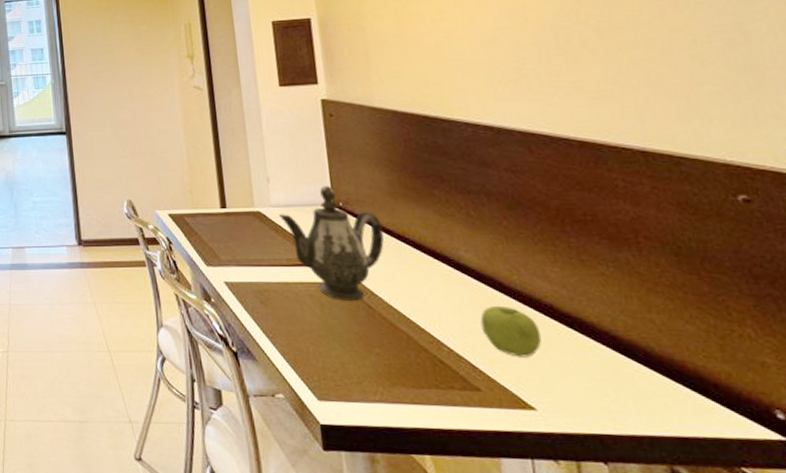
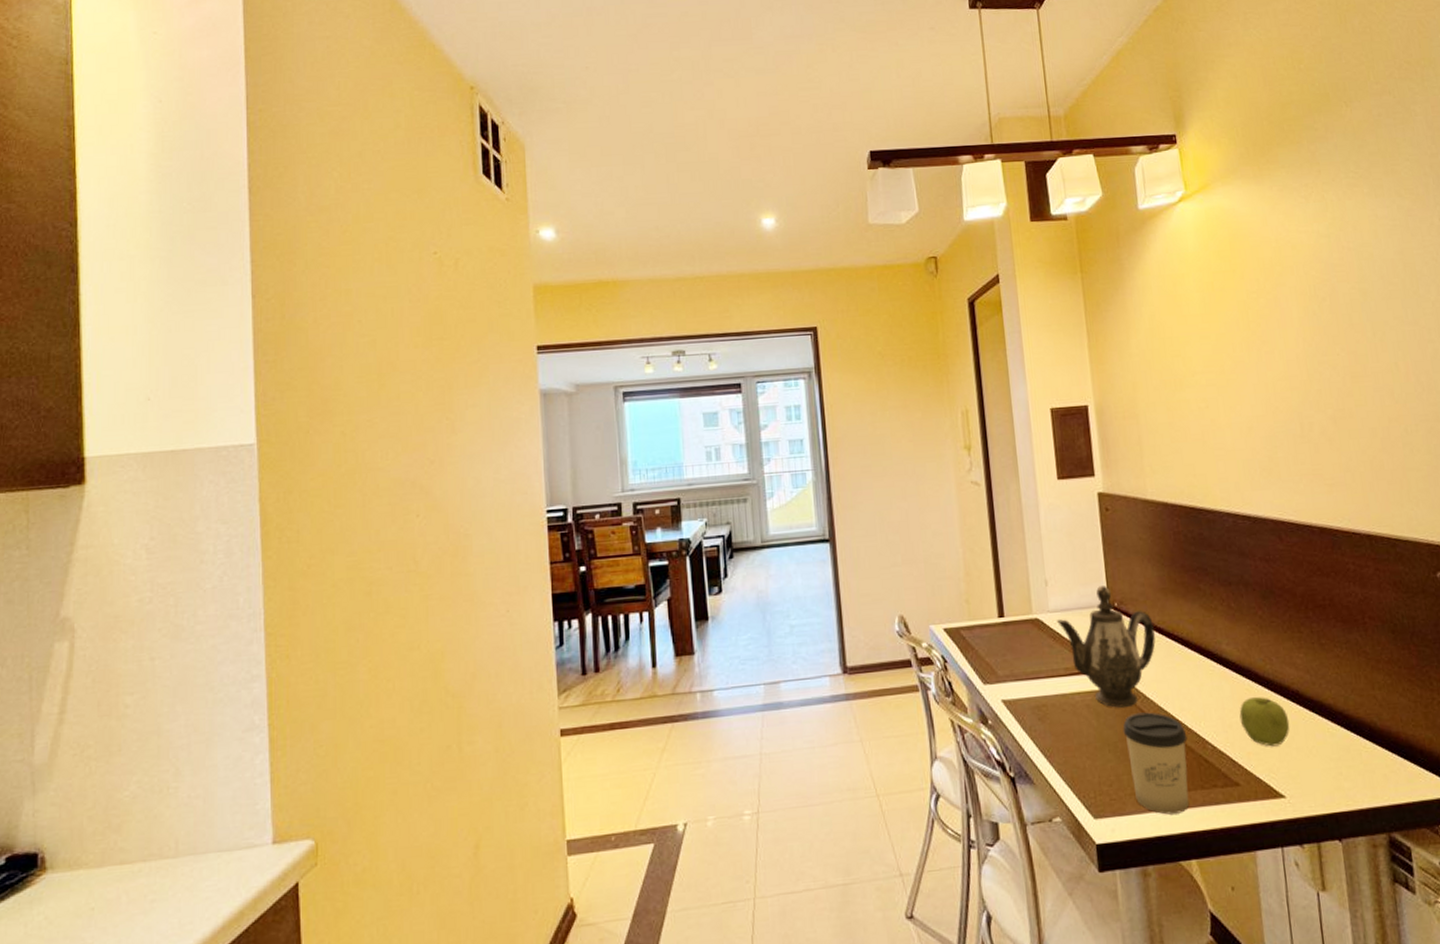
cup: none [348,308,422,409] -> present [1123,712,1189,815]

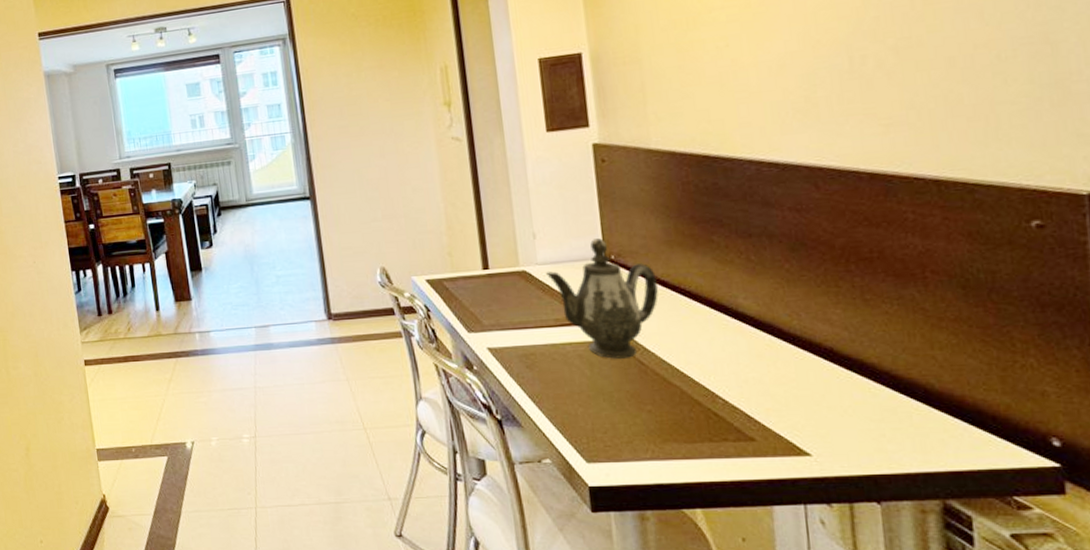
cup: present [1123,712,1189,815] -> none [619,364,695,464]
fruit: present [1239,697,1290,747] -> none [757,353,820,404]

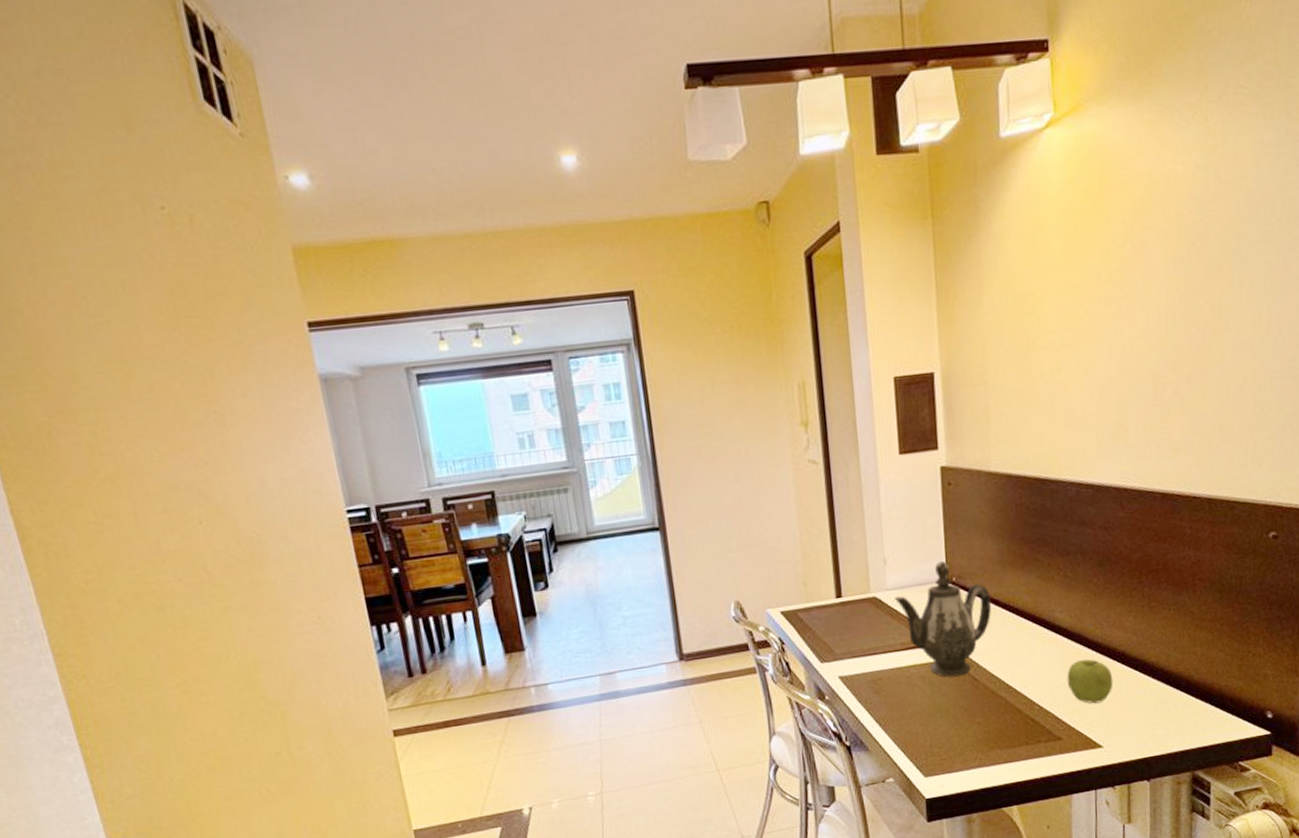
fruit: none [757,353,820,404] -> present [1067,659,1113,704]

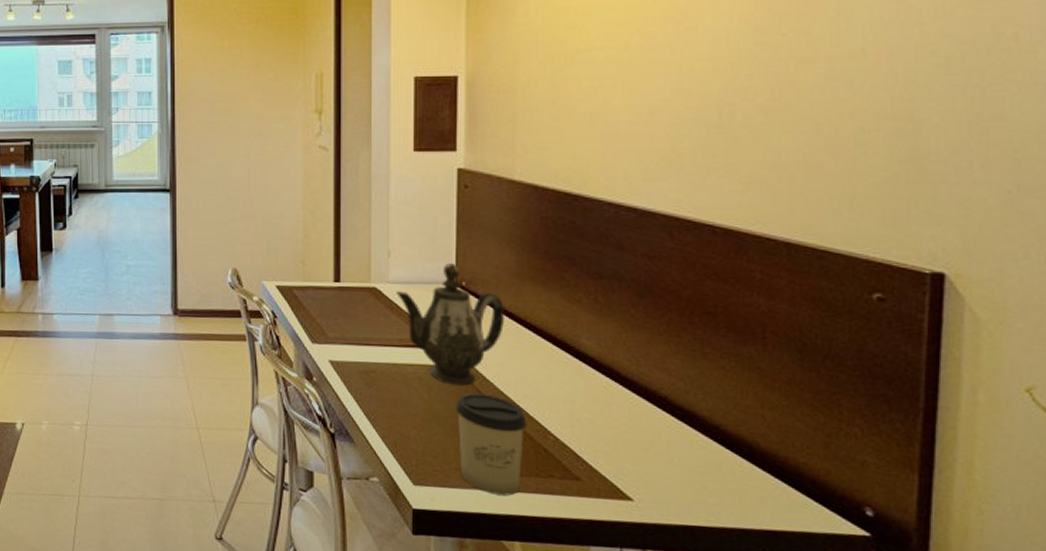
cup: none [955,679,1016,769] -> present [455,393,527,496]
fruit: present [1067,659,1113,704] -> none [591,396,651,449]

